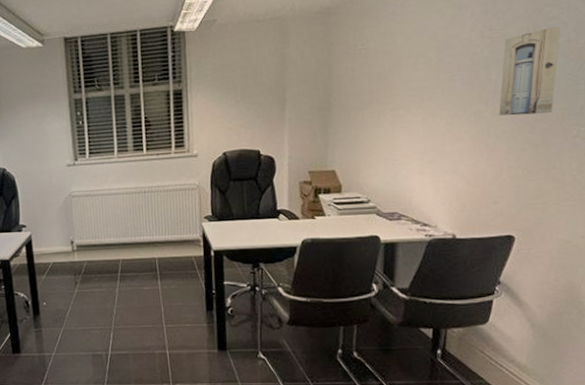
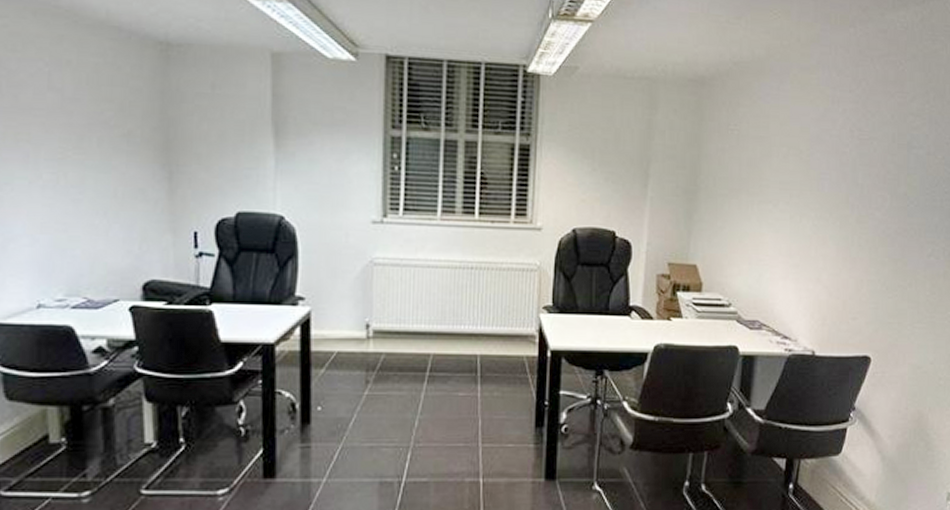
wall art: present [499,26,561,116] -> none [863,137,923,228]

